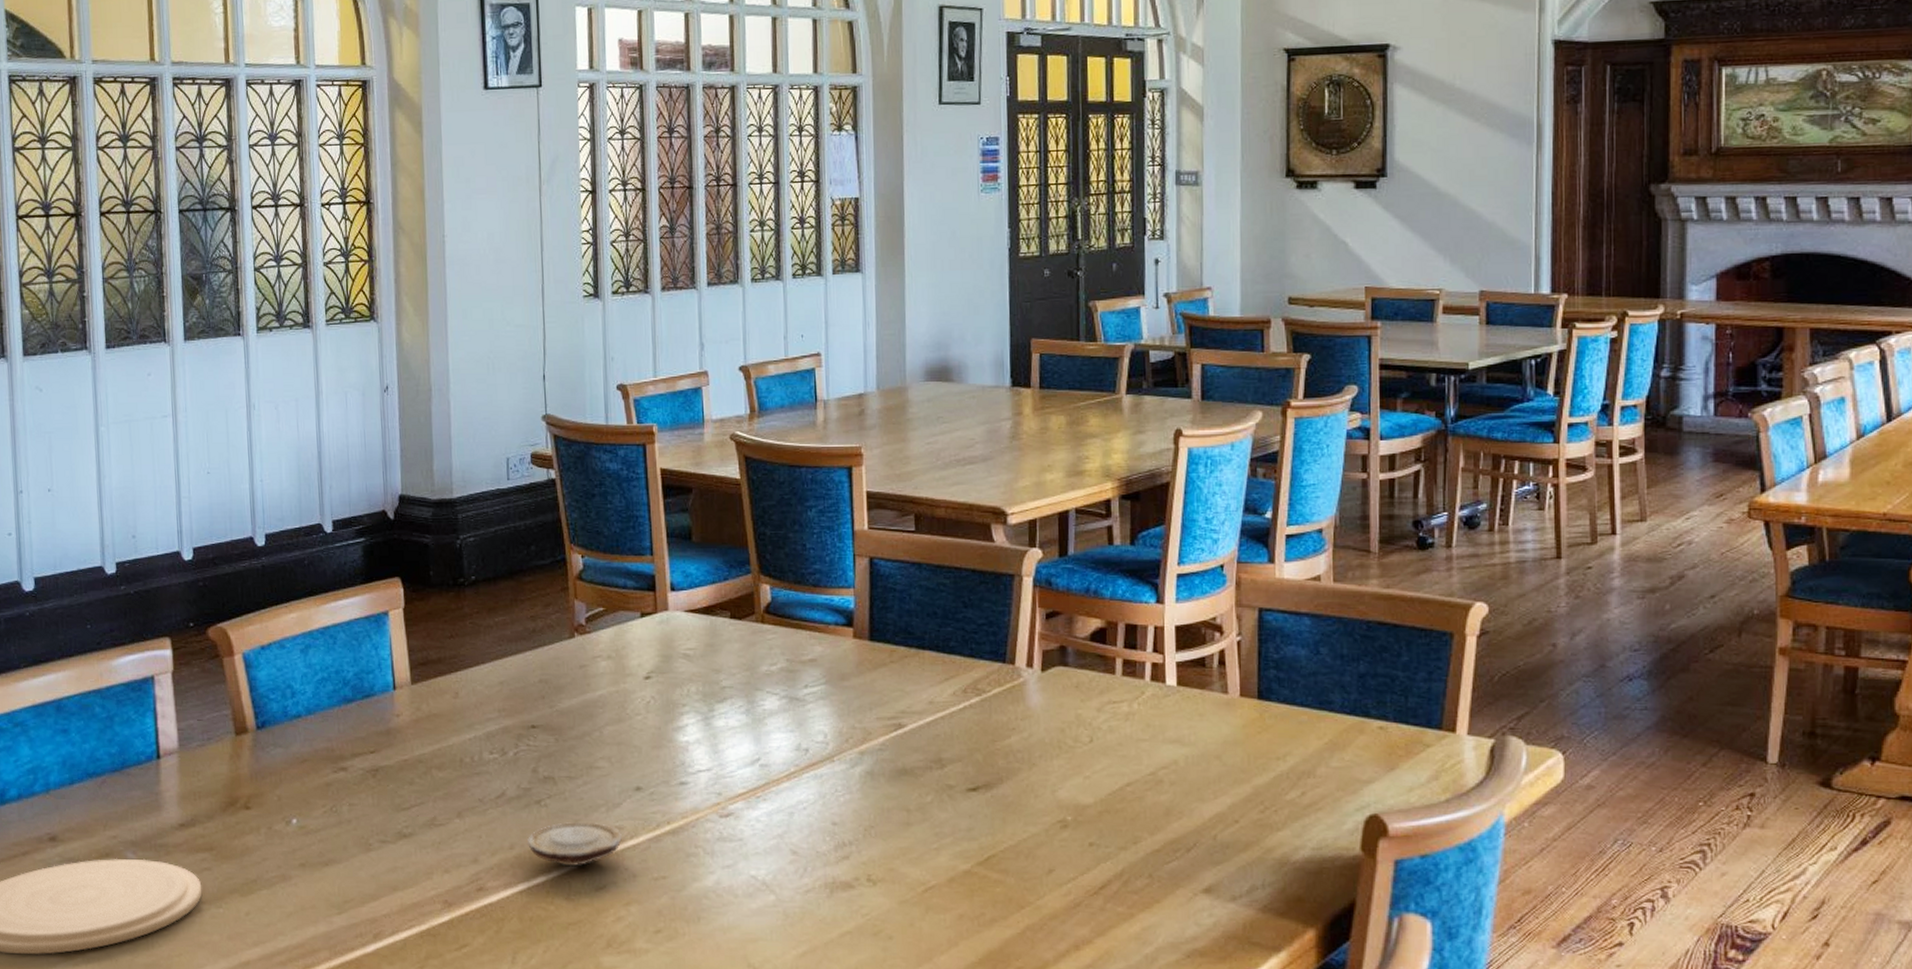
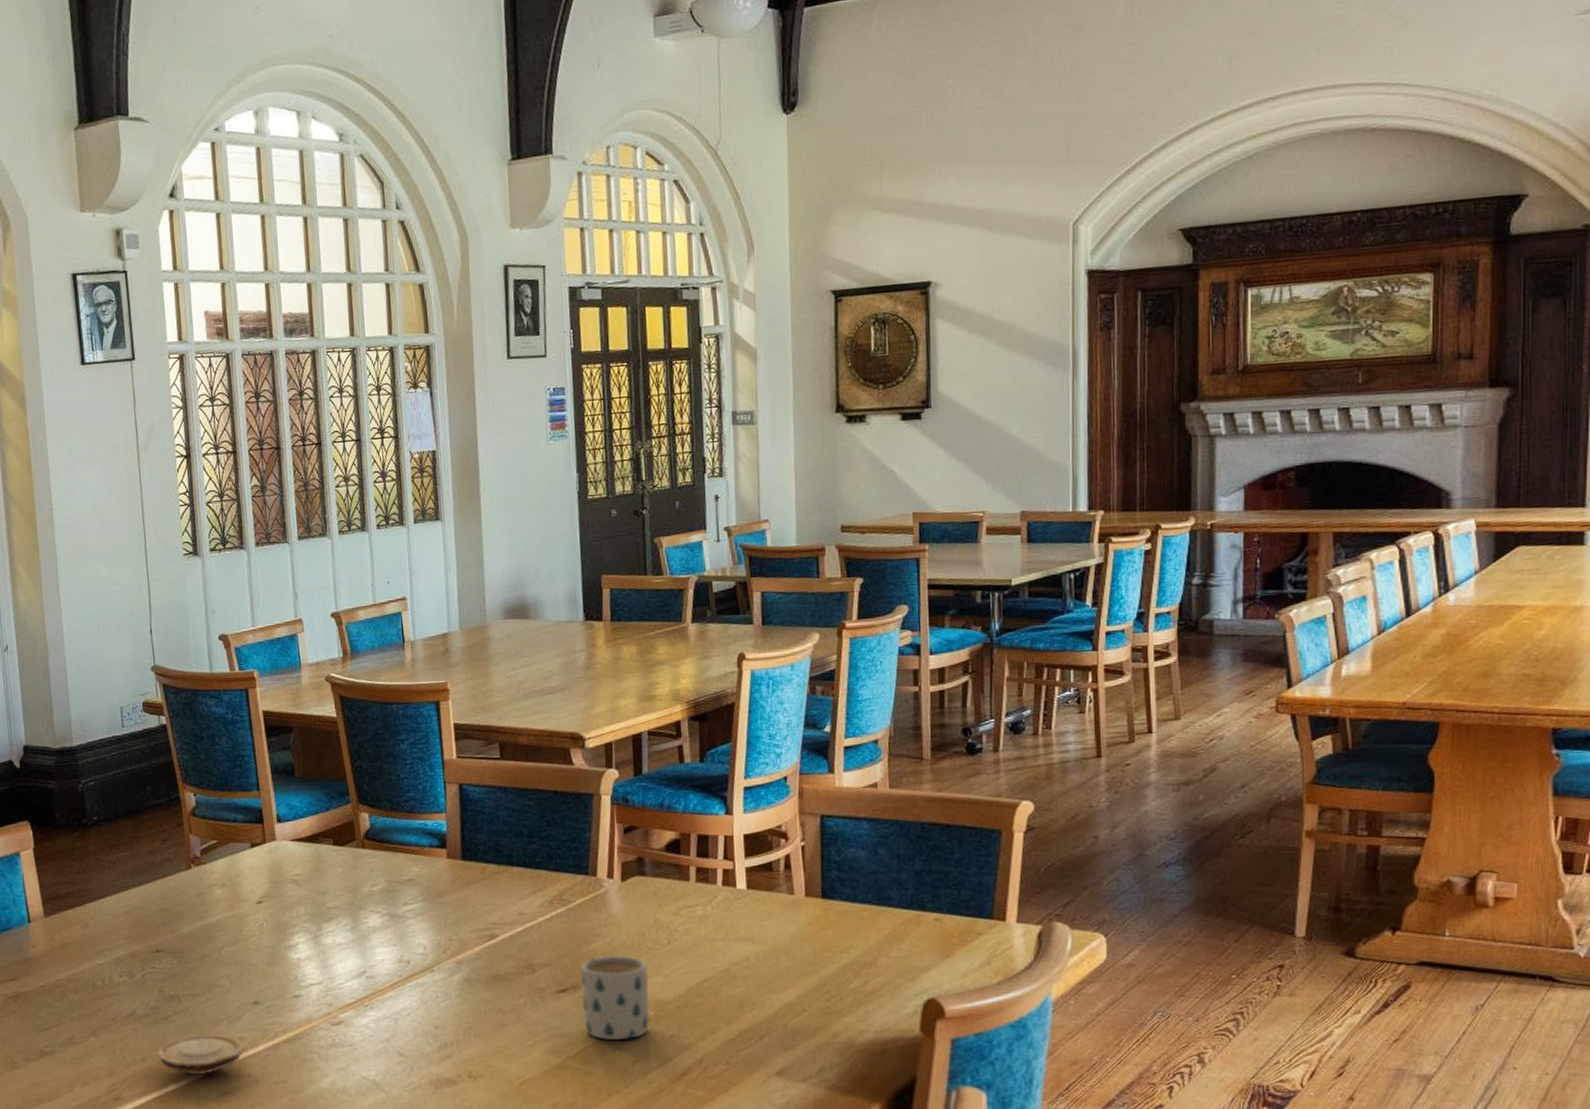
mug: none [994,752,1068,847] -> present [580,955,650,1041]

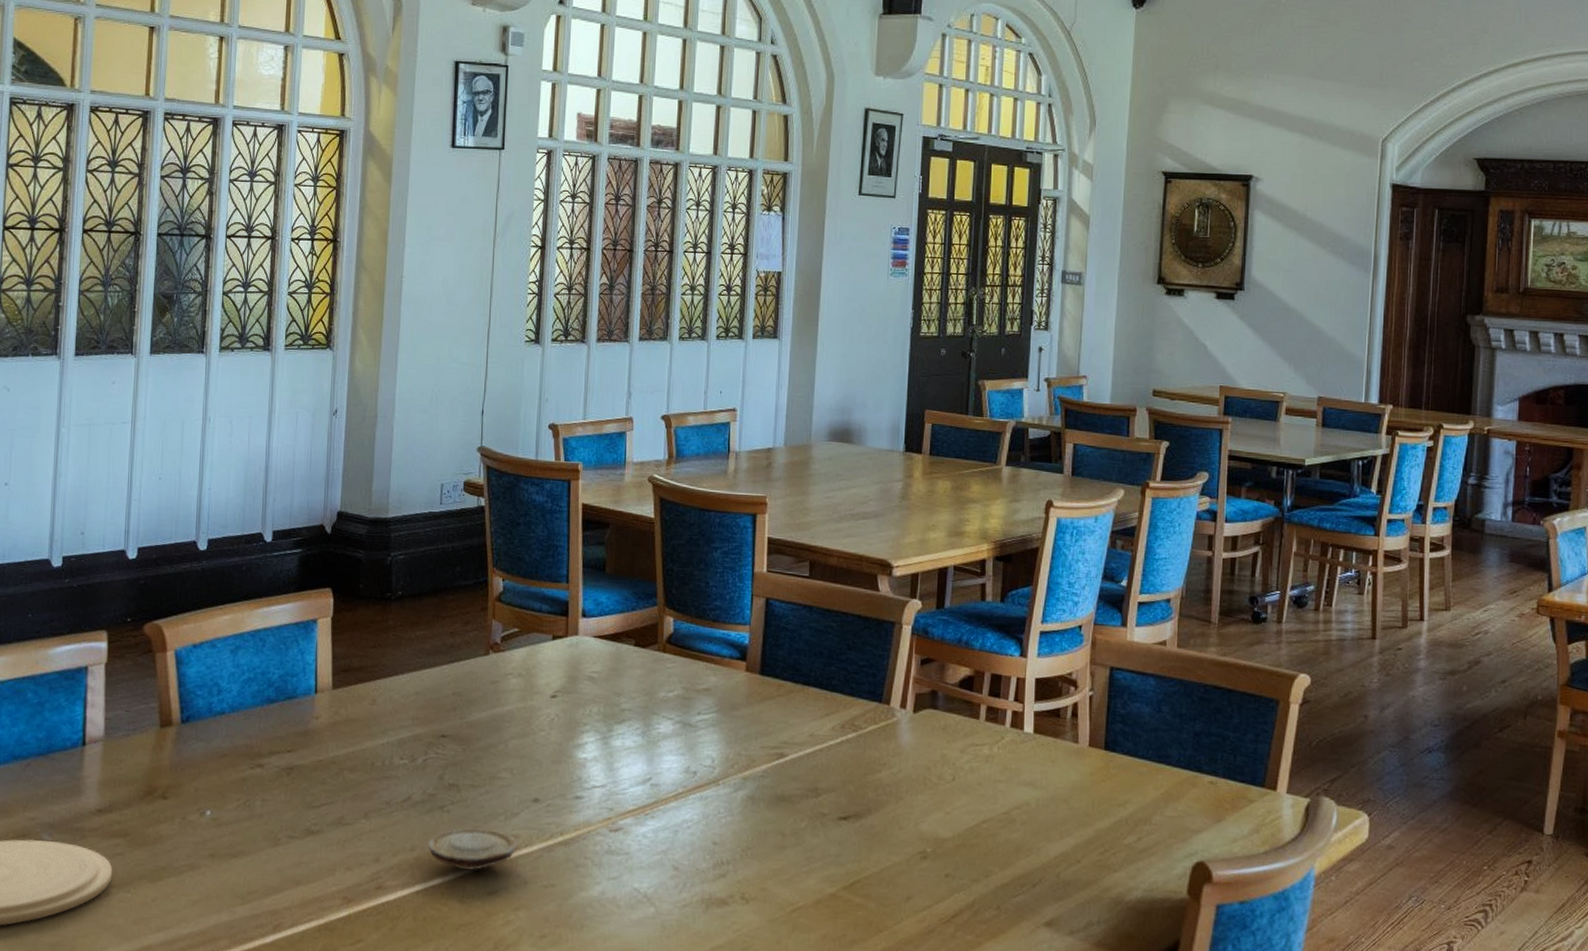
mug: present [580,955,650,1041] -> none [861,787,931,876]

